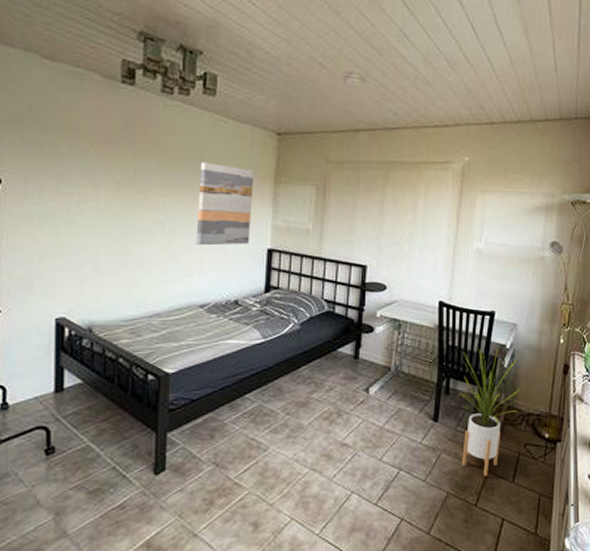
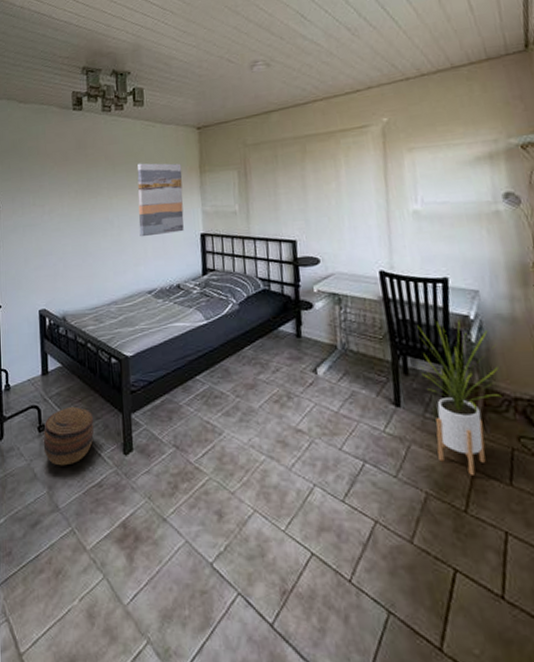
basket: none [51,427,120,490] -> present [43,407,94,466]

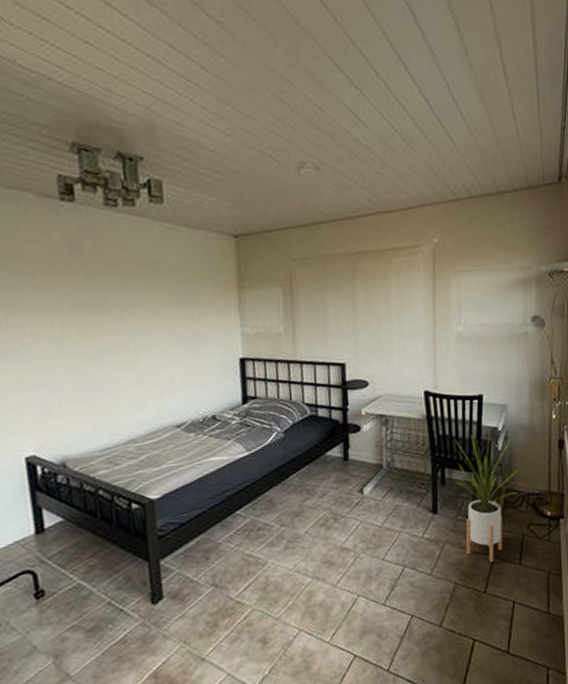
basket: present [43,407,94,466] -> none [43,563,113,632]
wall art: present [137,163,184,237] -> none [157,274,220,364]

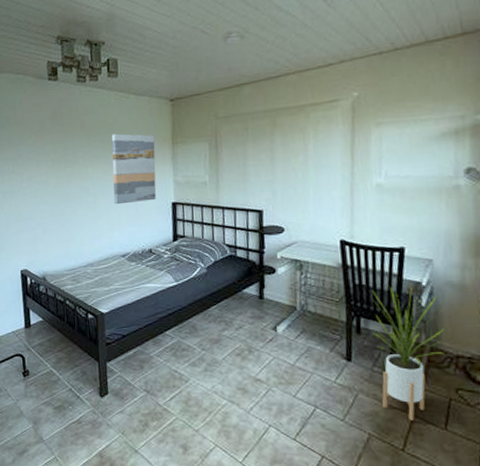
wall art: none [157,274,220,364] -> present [111,133,157,205]

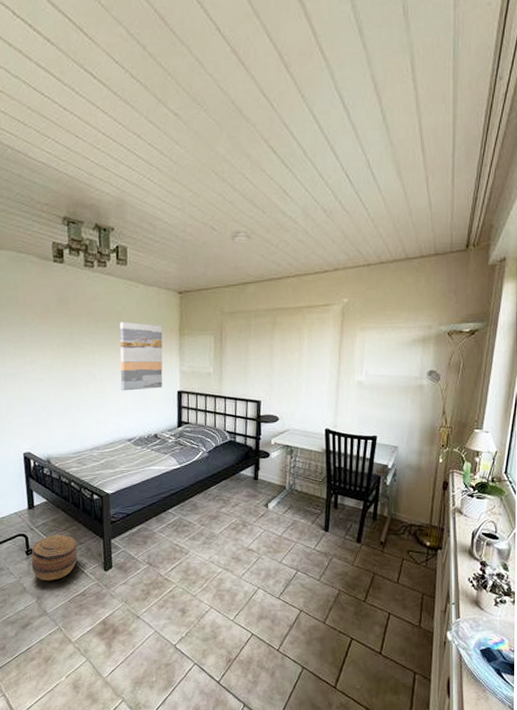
basket: none [28,356,73,405] -> present [31,535,78,581]
house plant: present [369,285,445,420] -> none [345,468,404,577]

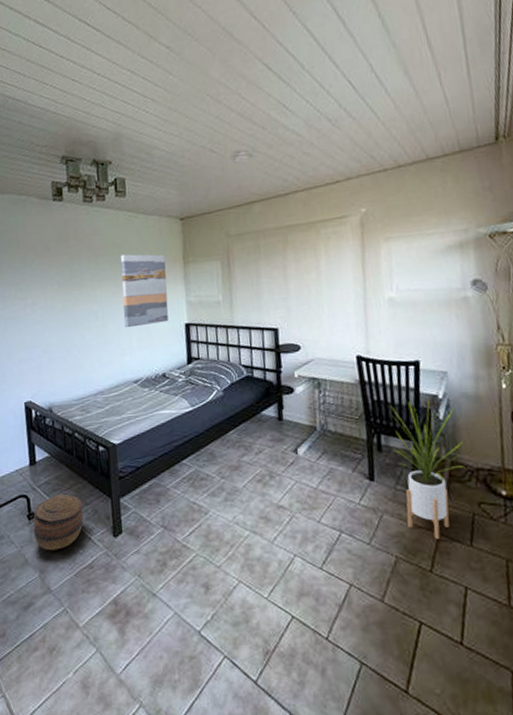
house plant: none [345,468,404,577] -> present [390,399,466,539]

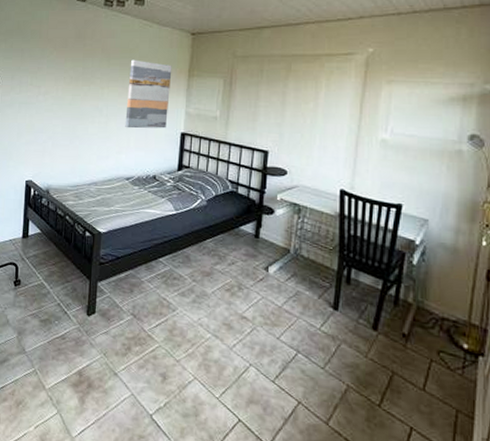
basket: present [33,494,84,551] -> none [17,268,64,317]
house plant: present [390,399,466,539] -> none [360,242,434,377]

